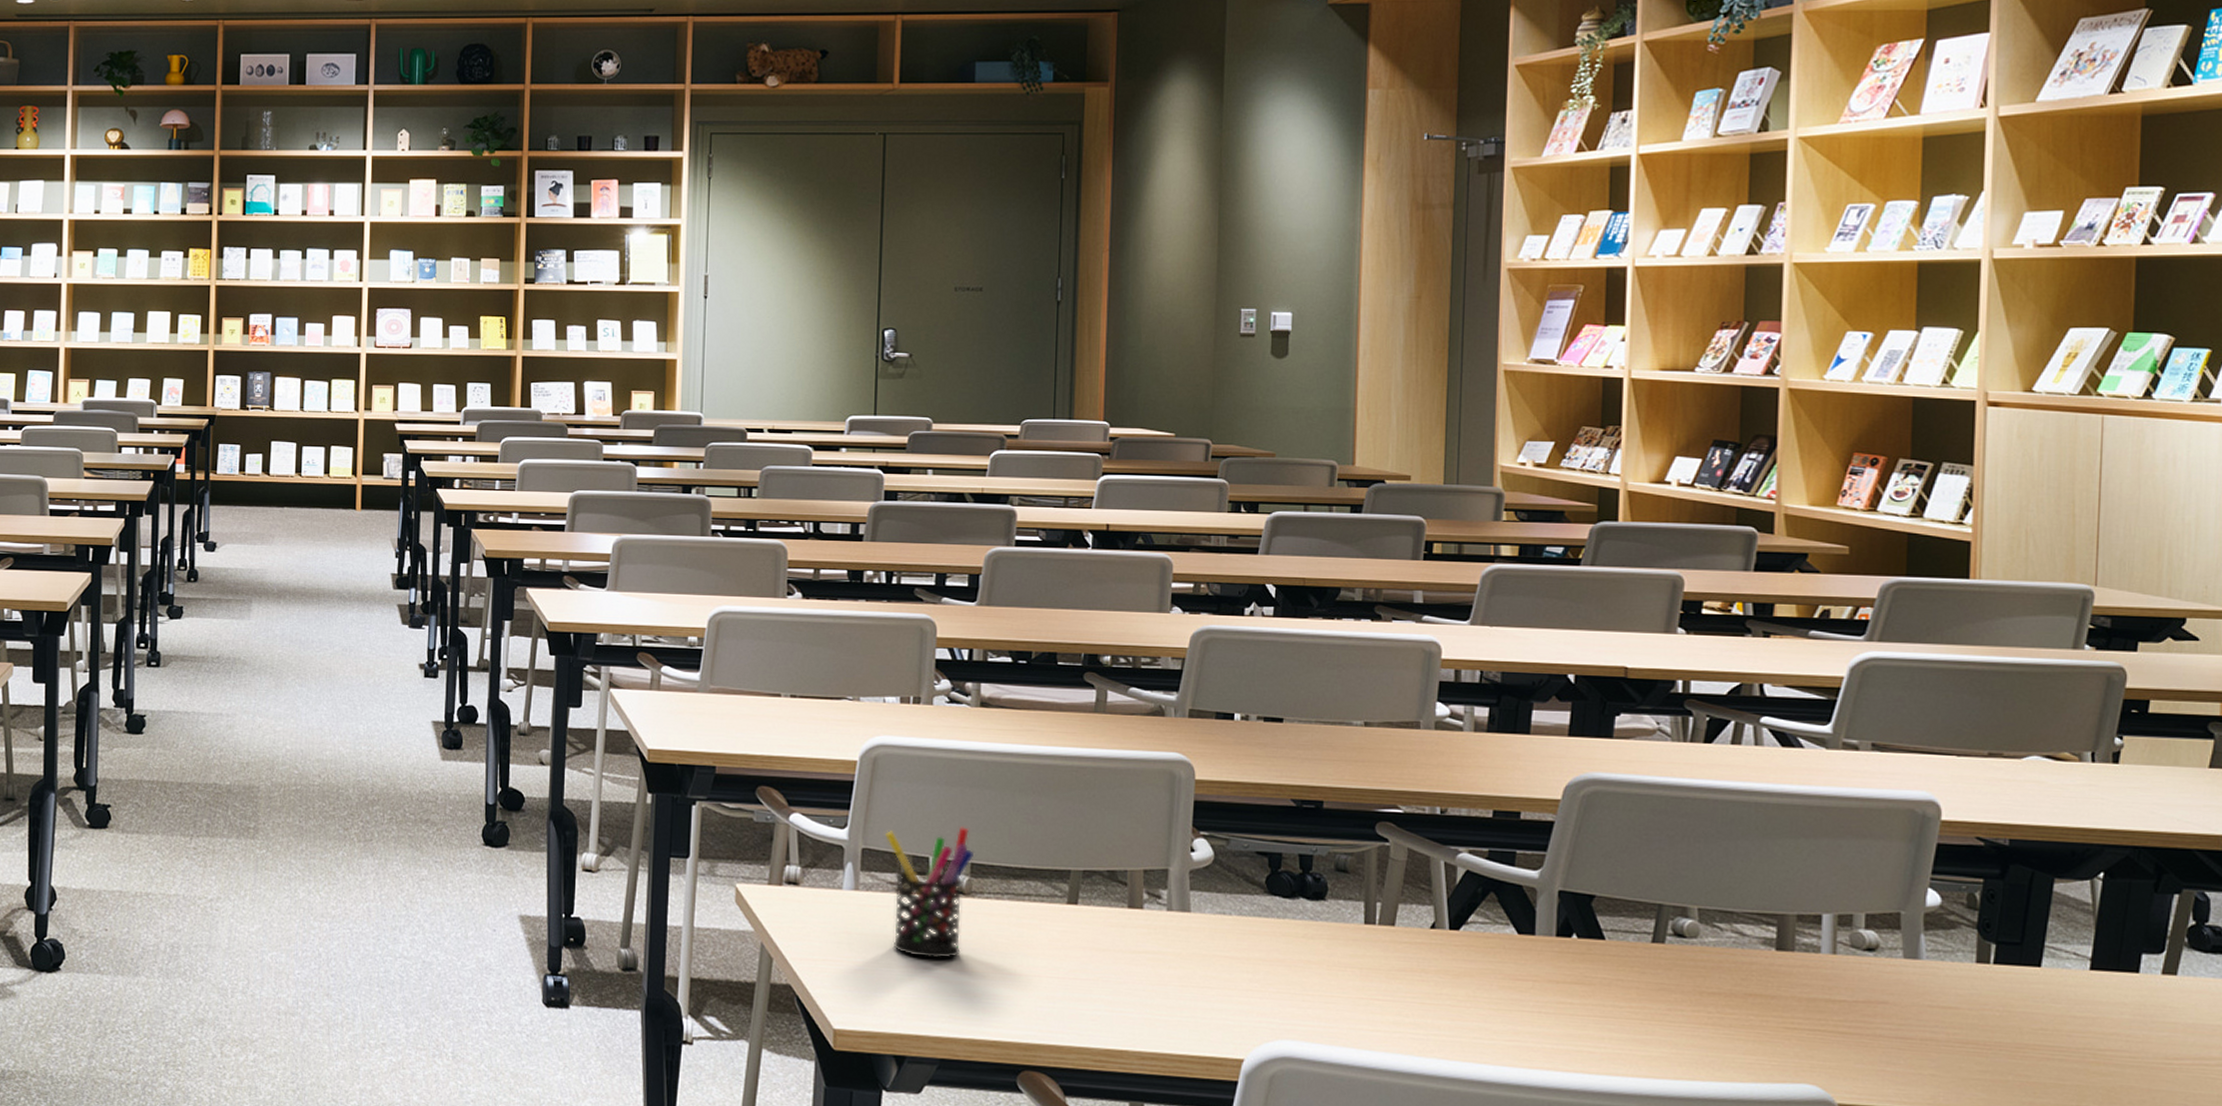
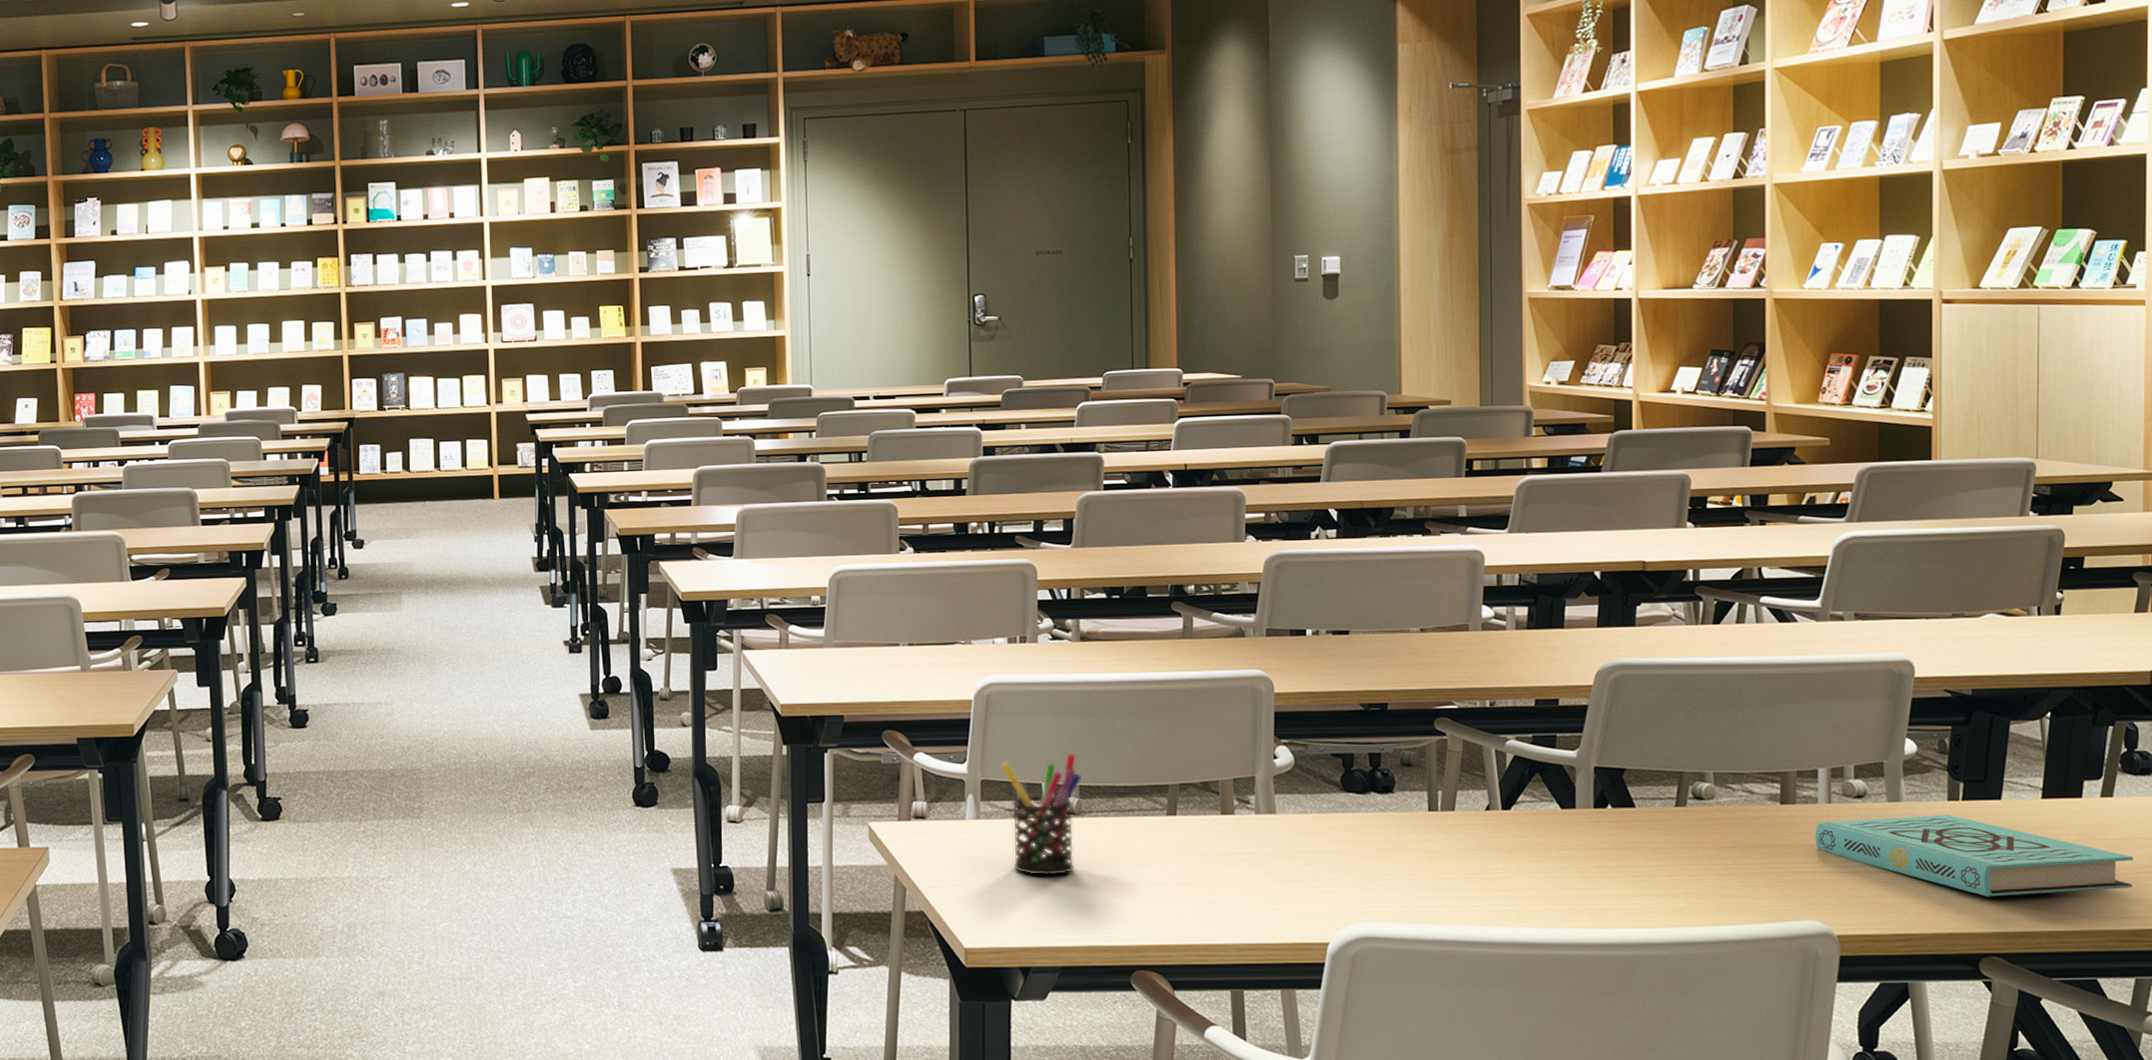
book: none [1816,974,2201,1082] -> present [1815,815,2134,897]

